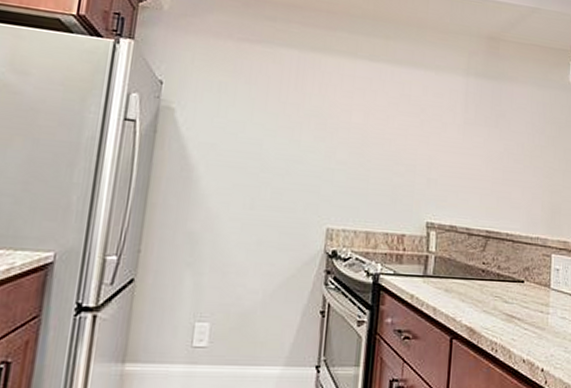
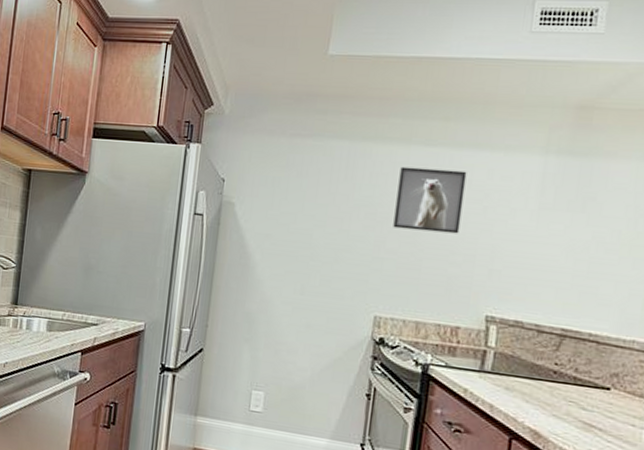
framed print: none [342,79,406,145] -> present [393,166,467,234]

